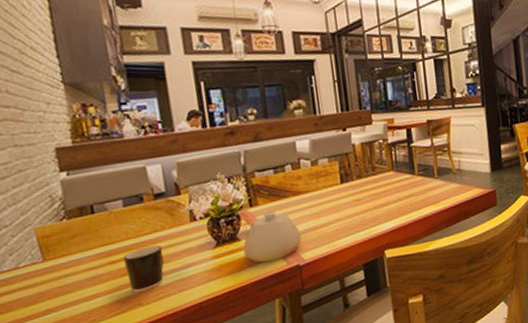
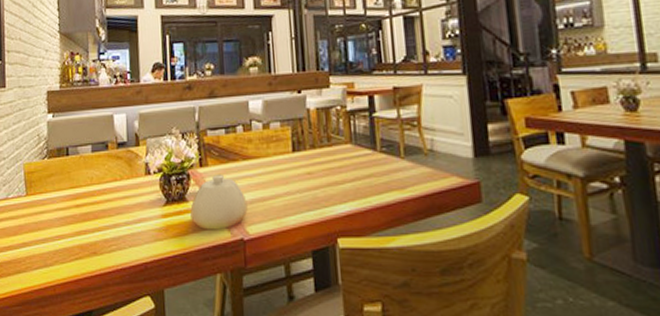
mug: present [123,245,164,293] -> none [87,194,119,240]

